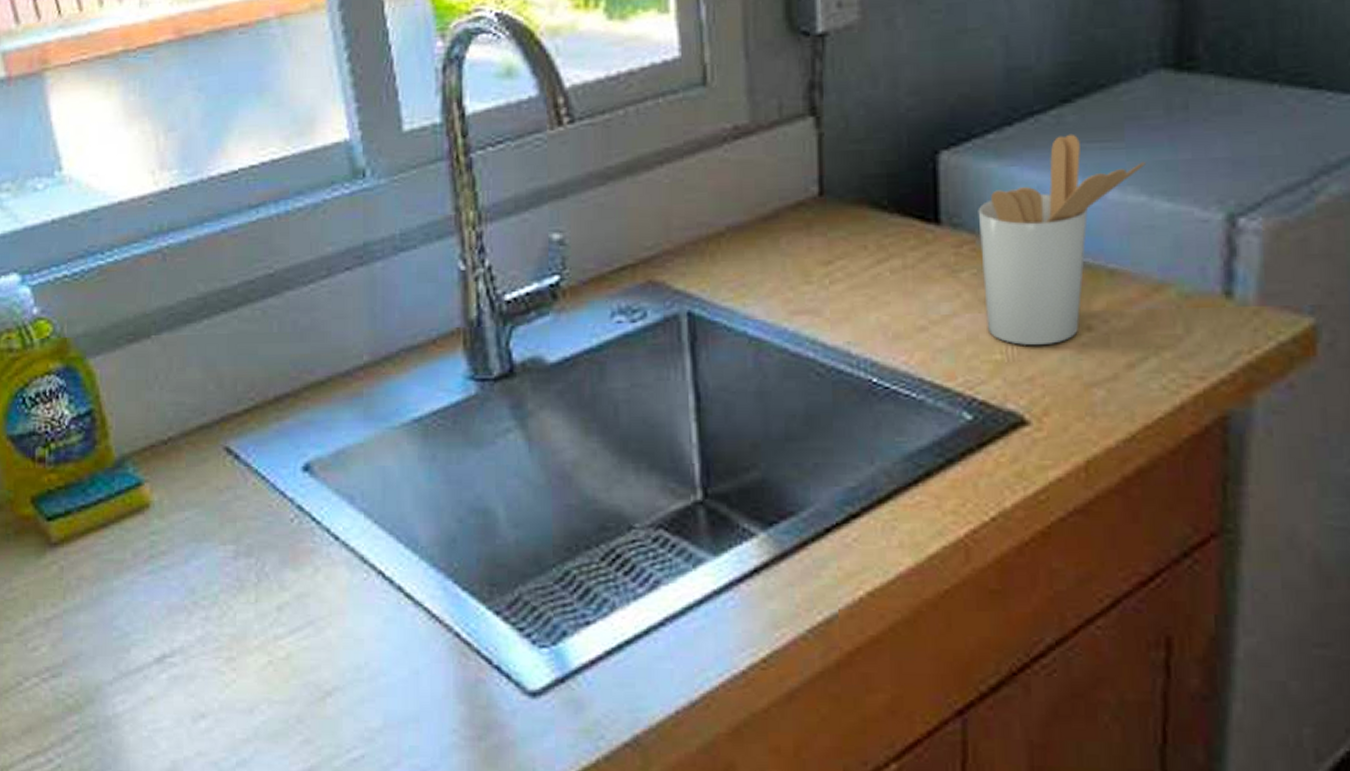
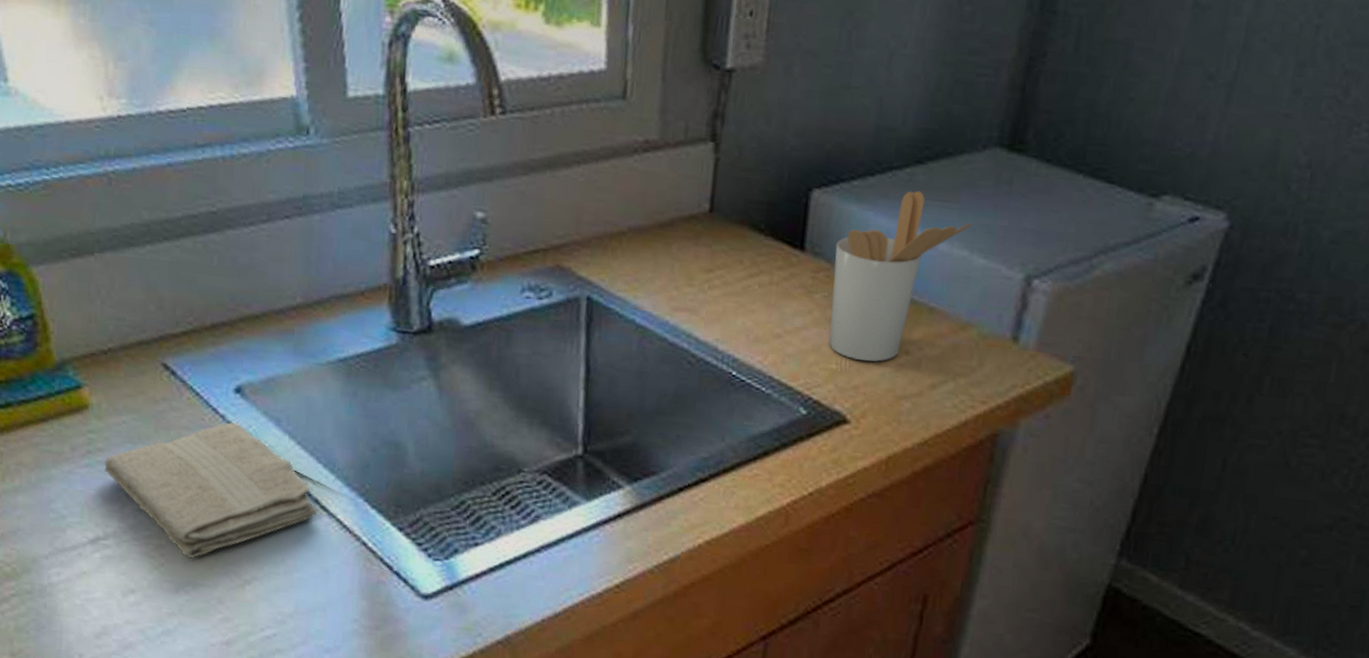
washcloth: none [168,506,401,670] -> present [104,422,317,558]

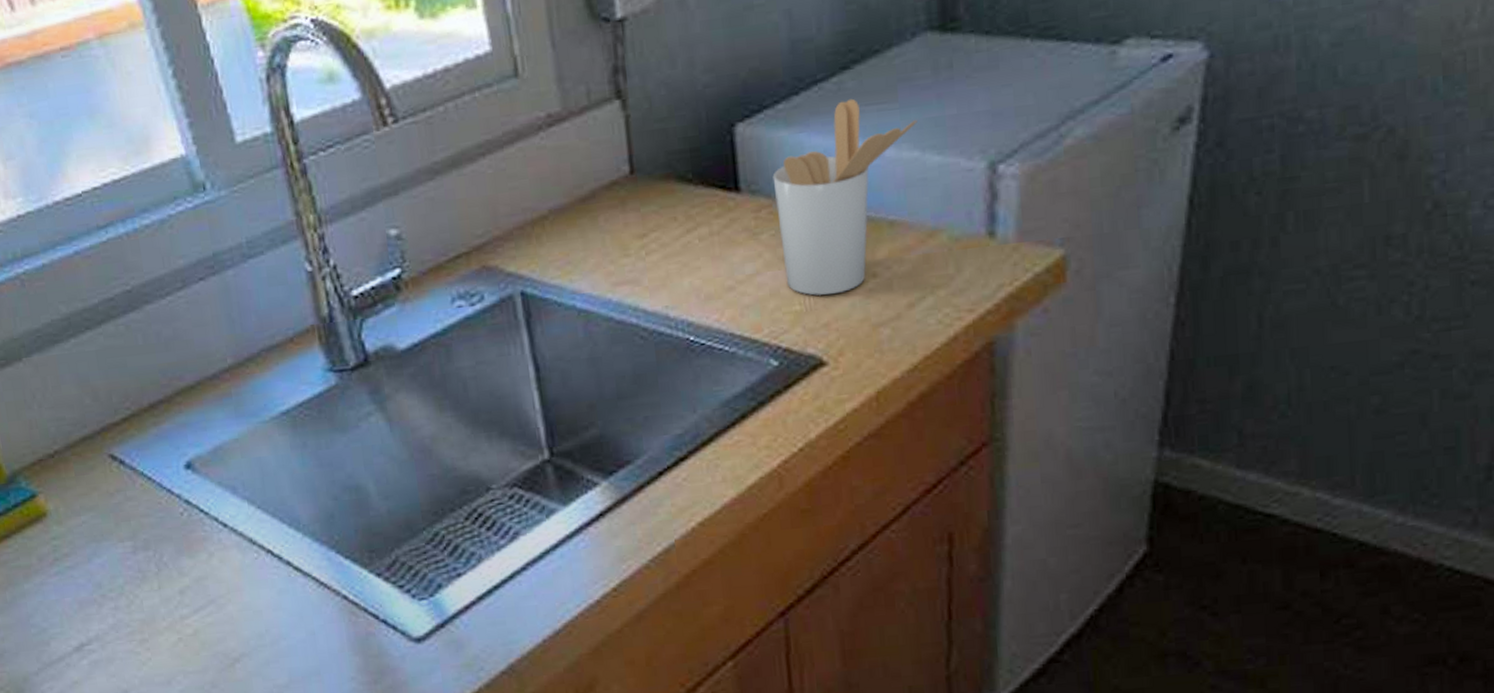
washcloth: present [104,422,317,558] -> none [73,499,291,647]

